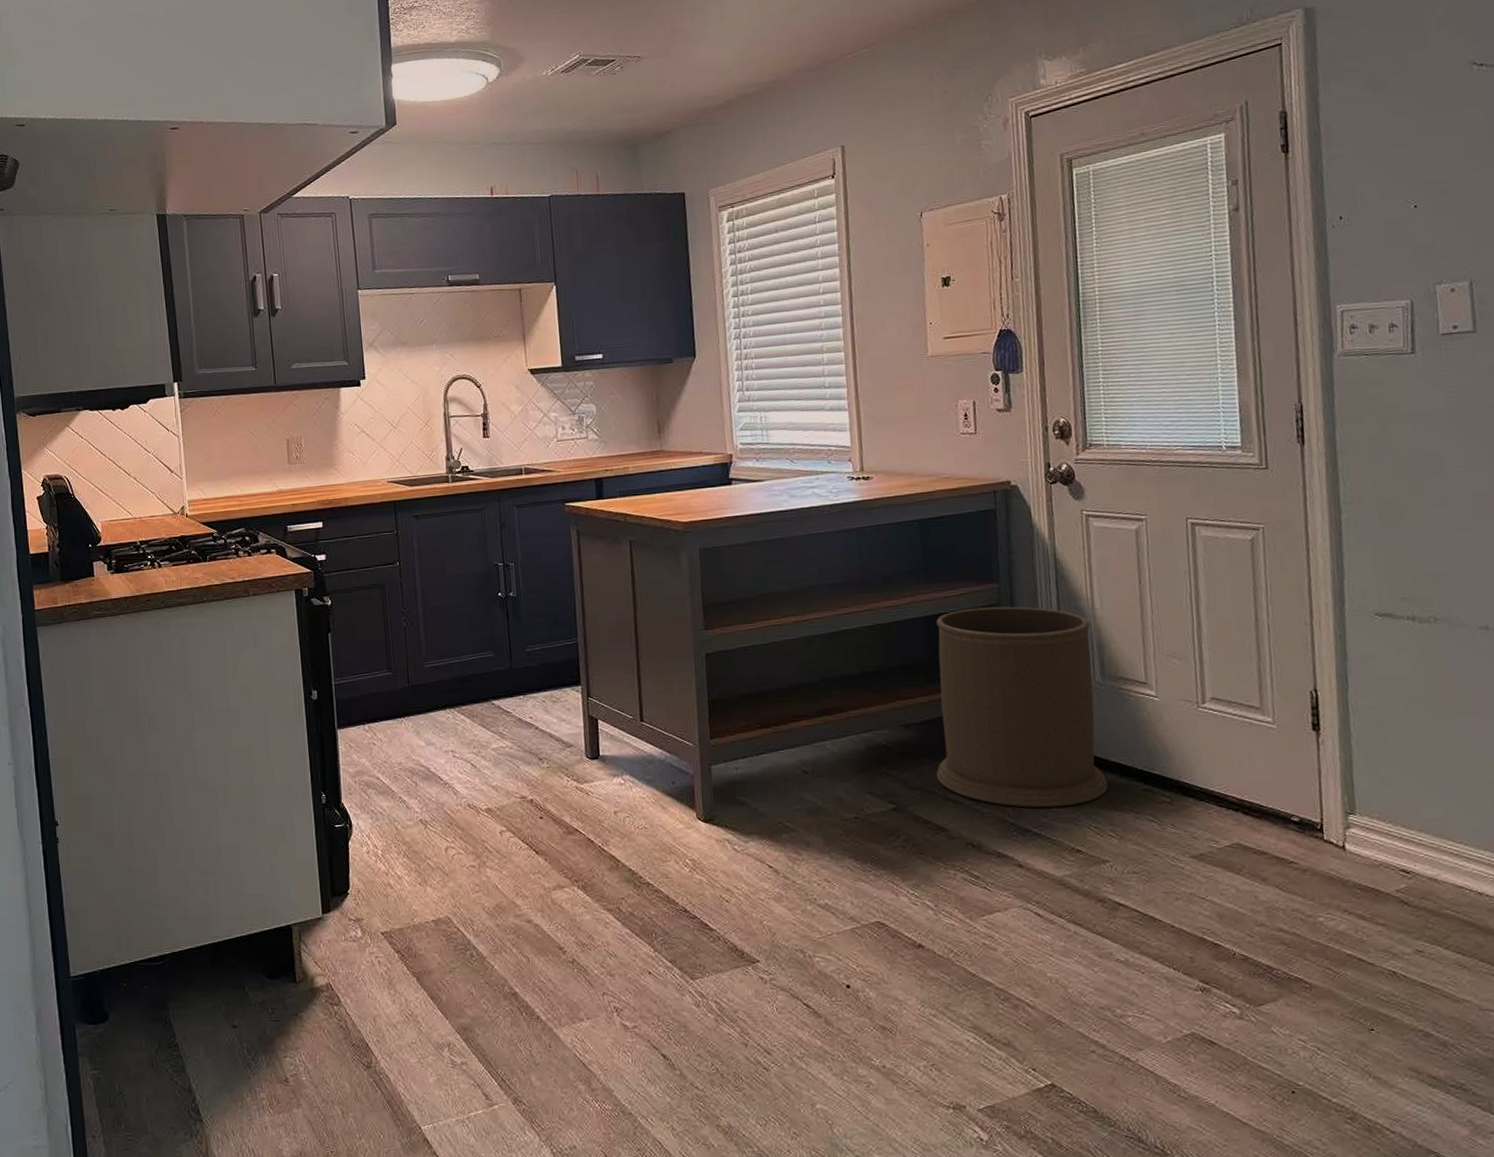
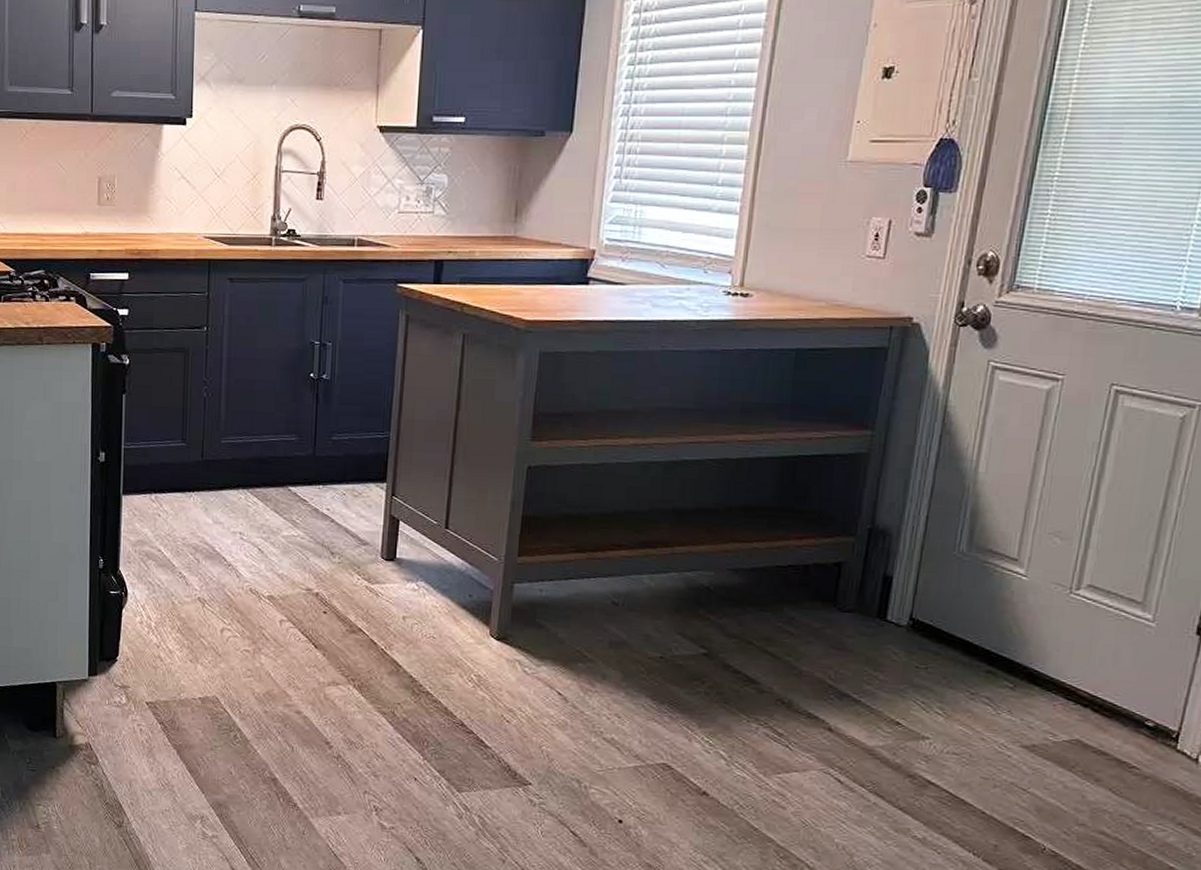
trash can: present [936,606,1108,808] -> none [758,454,969,677]

